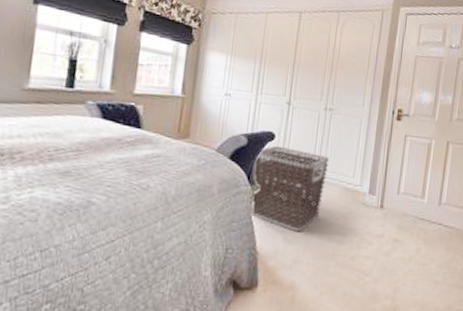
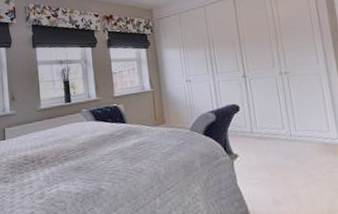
clothes hamper: present [250,146,329,231] -> none [226,115,303,192]

